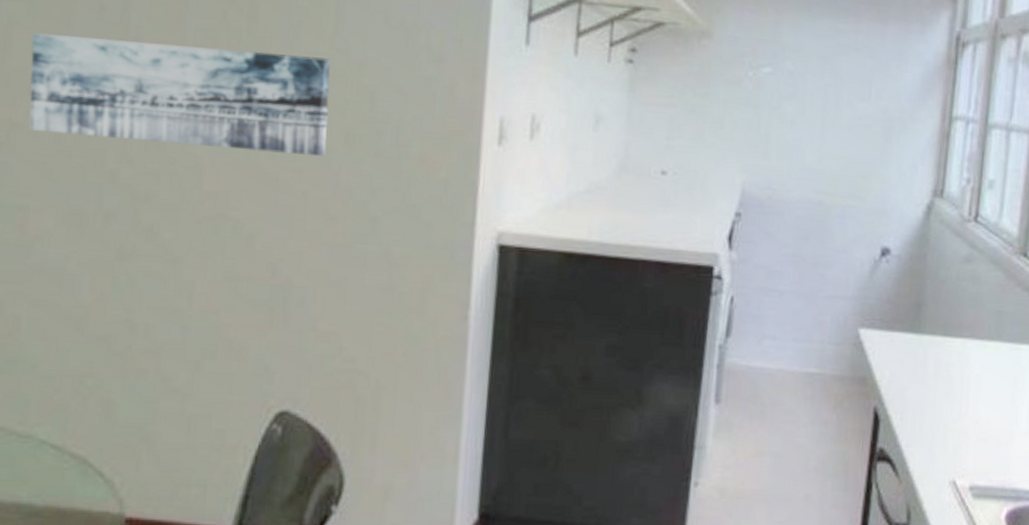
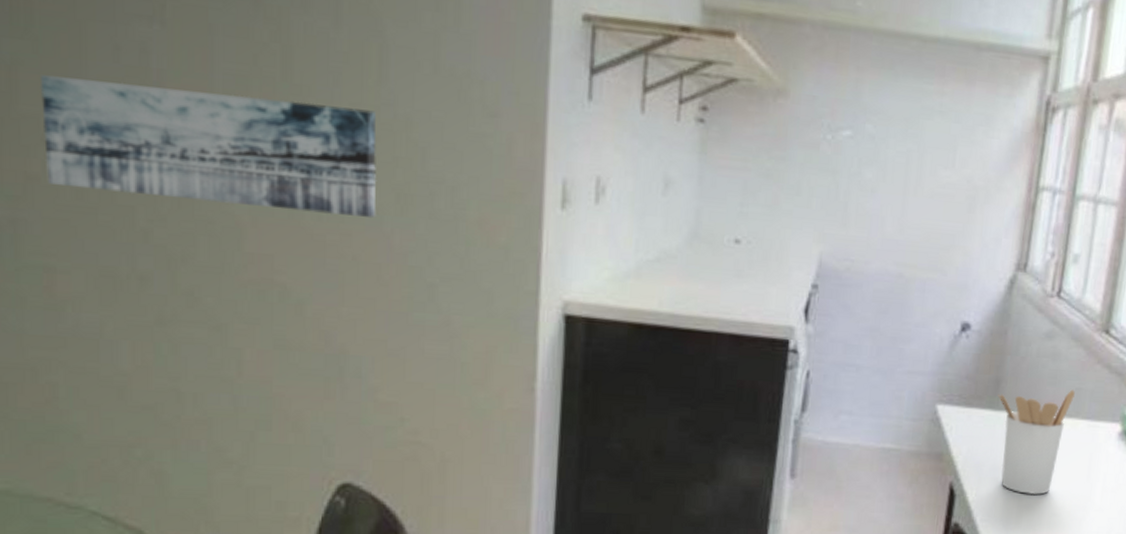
utensil holder: none [919,312,996,419] -> present [997,389,1075,495]

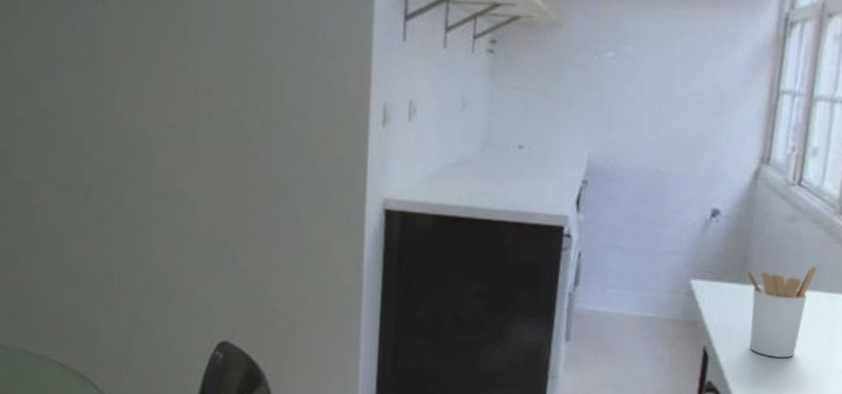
wall art: present [40,75,377,219] -> none [24,46,248,140]

